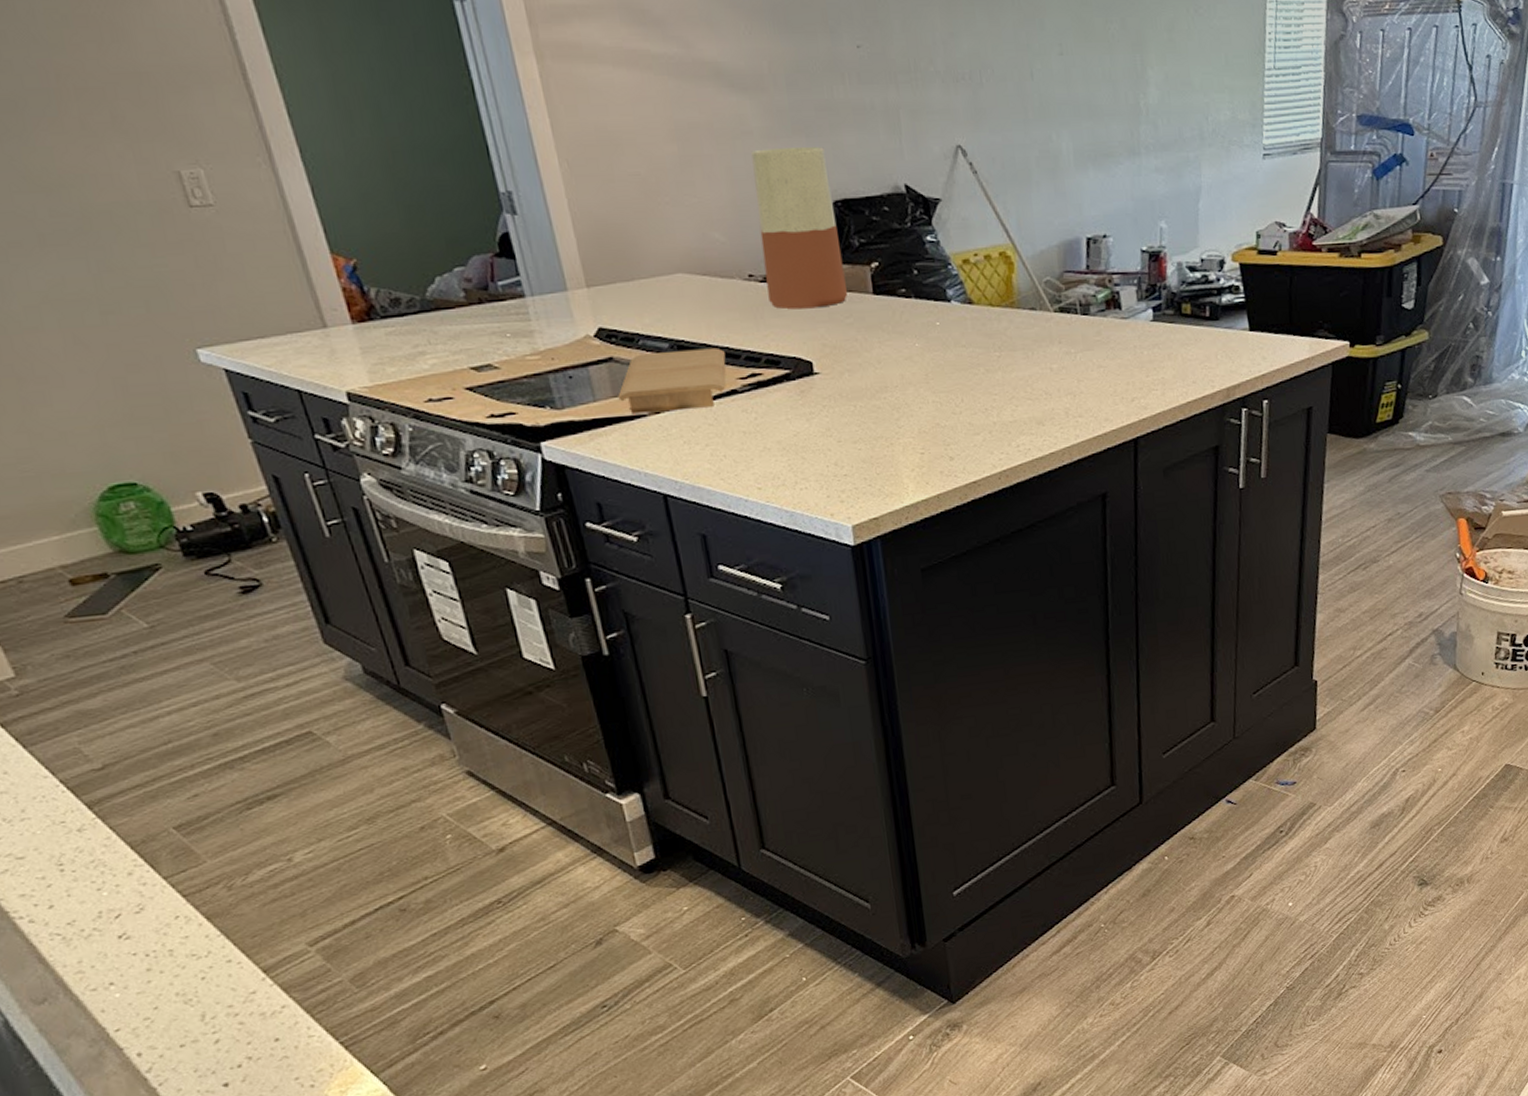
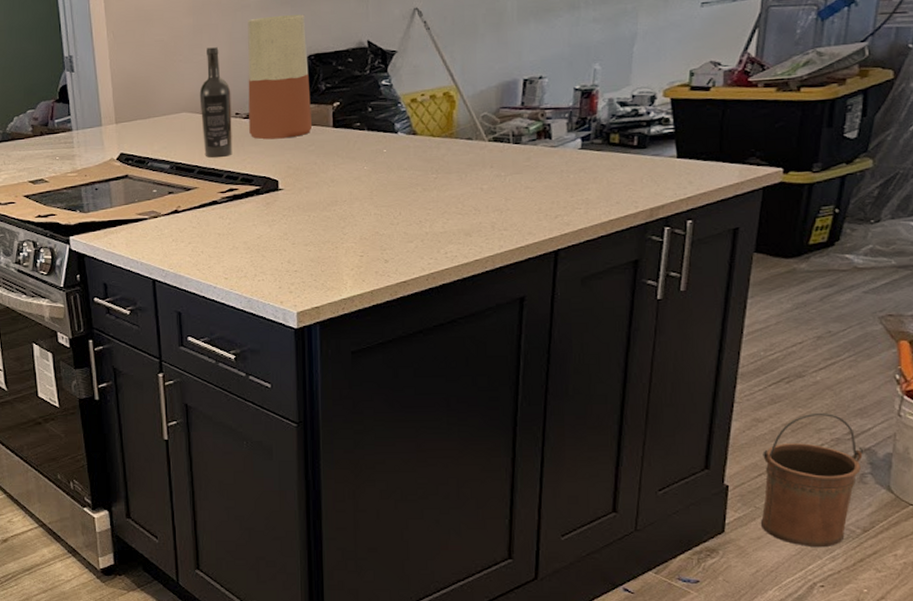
cutting board: present [618,347,726,414] -> none [128,168,211,218]
wine bottle: none [697,185,750,334] -> present [199,46,233,158]
bucket: none [1346,597,1433,734] -> present [761,412,864,546]

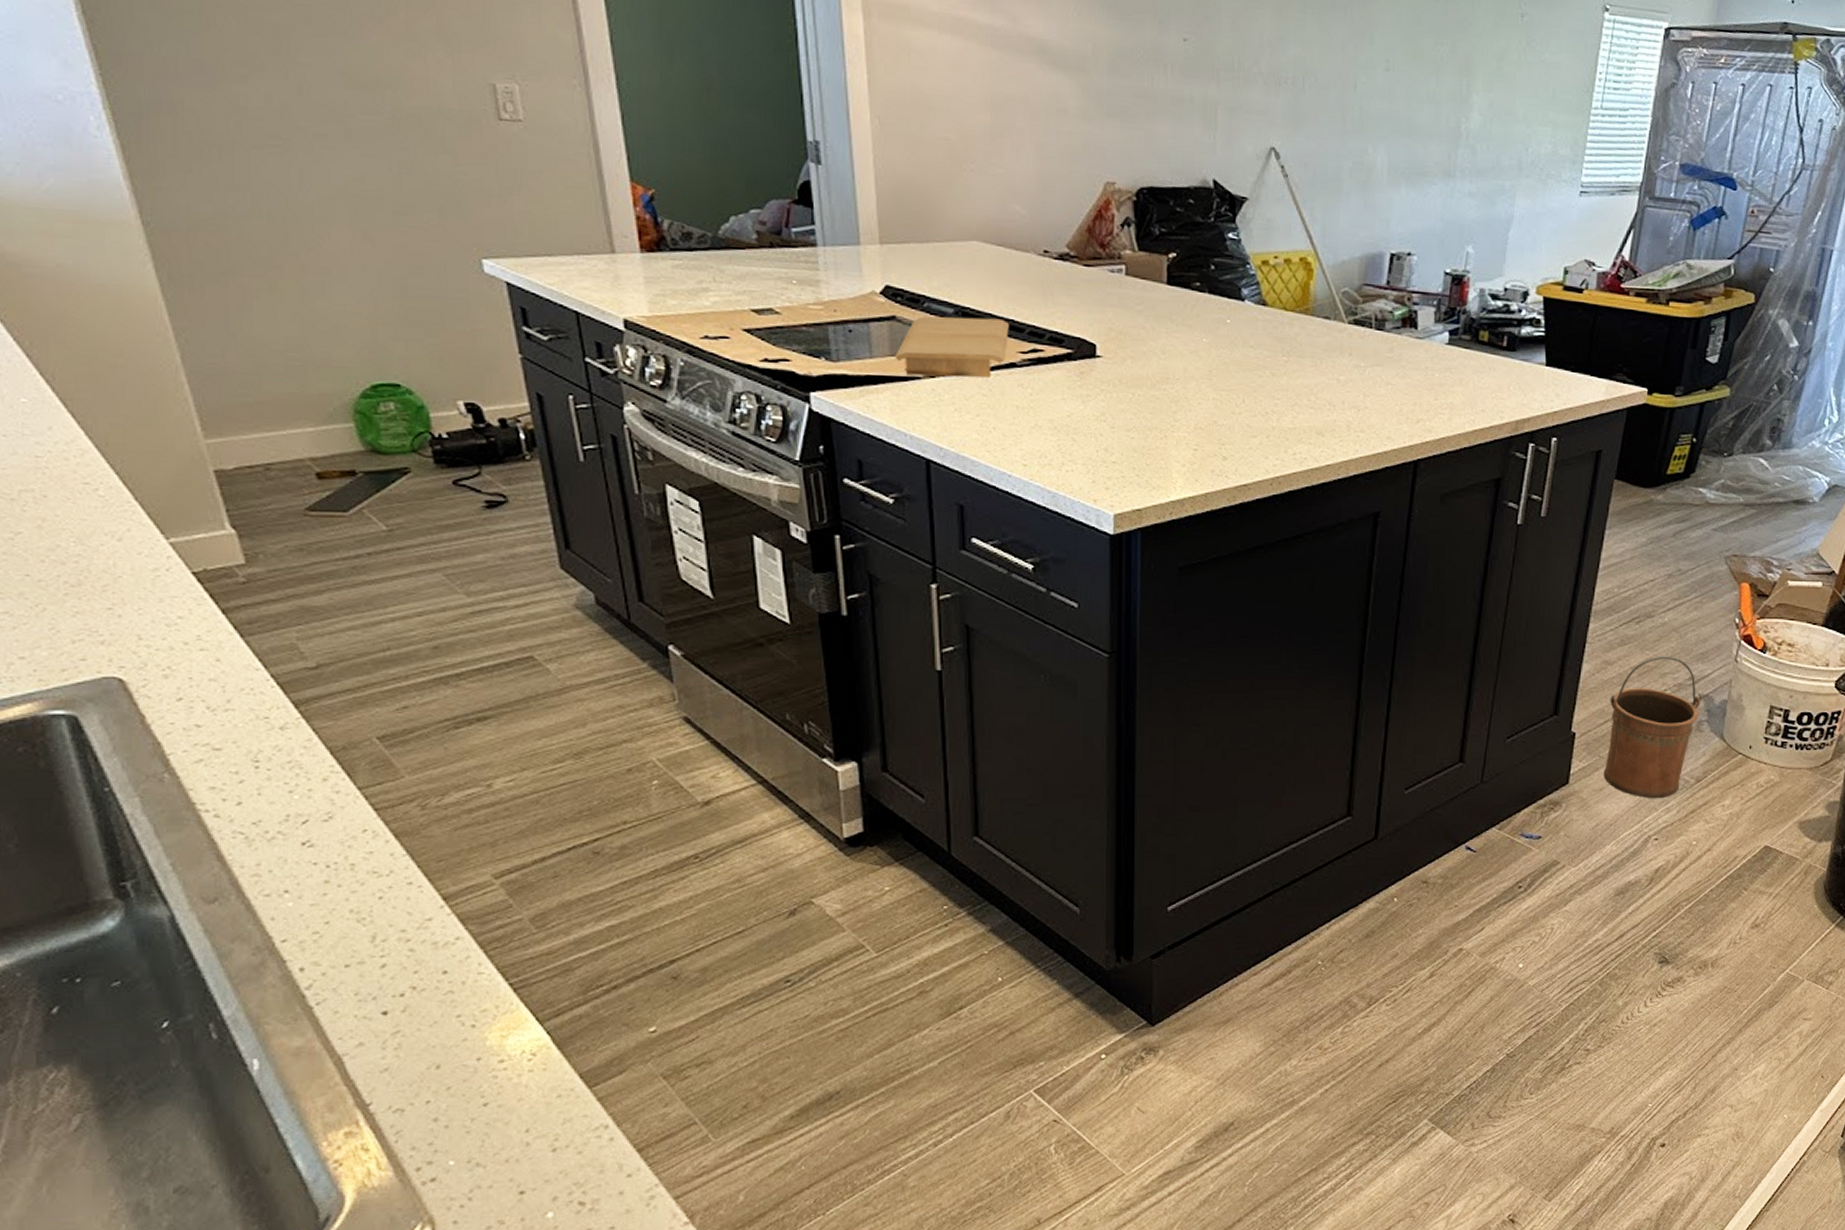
cutting board: none [128,168,211,218] -> present [895,316,1009,378]
wine bottle: present [199,46,233,158] -> none [996,157,1039,307]
vase: present [247,14,312,139] -> none [1061,128,1141,292]

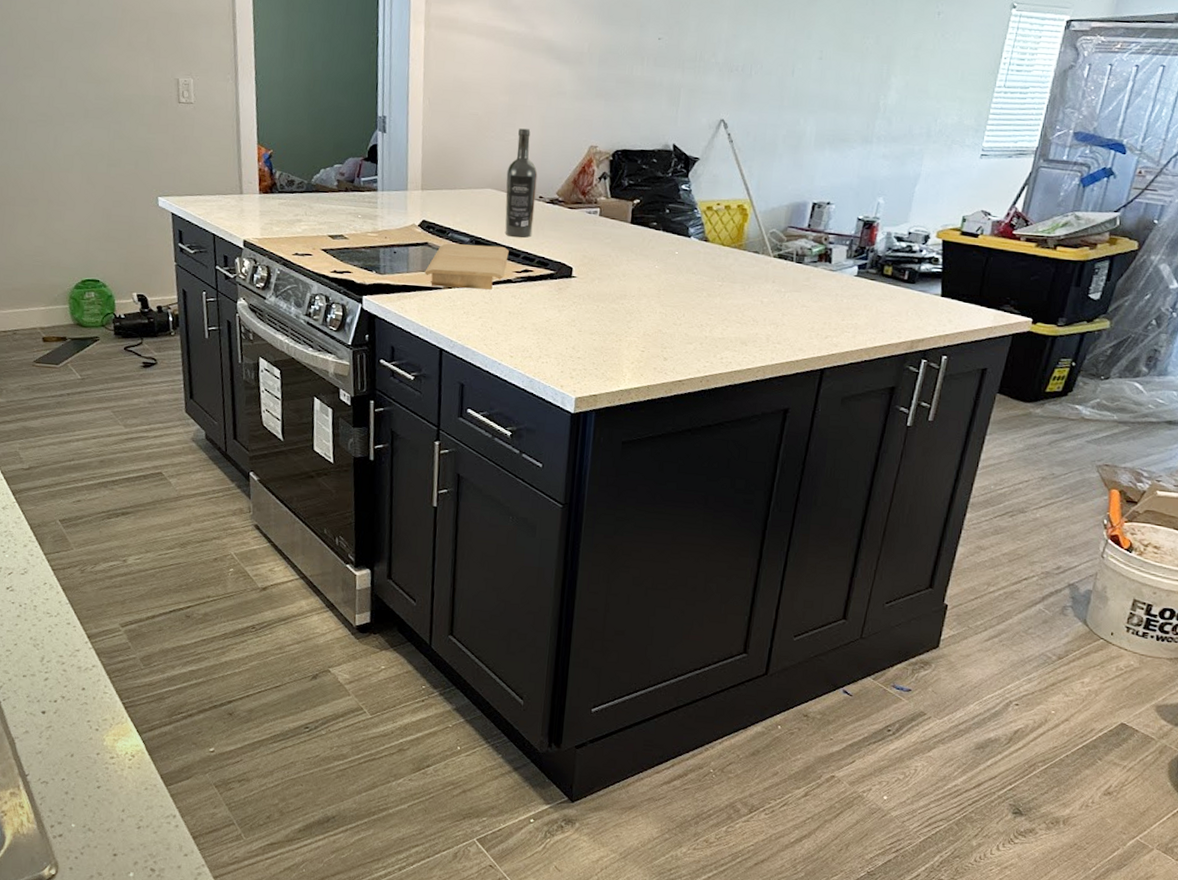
wine bottle: none [996,157,1039,307] -> present [505,127,538,238]
bucket: present [1604,656,1703,798] -> none [971,546,1069,669]

